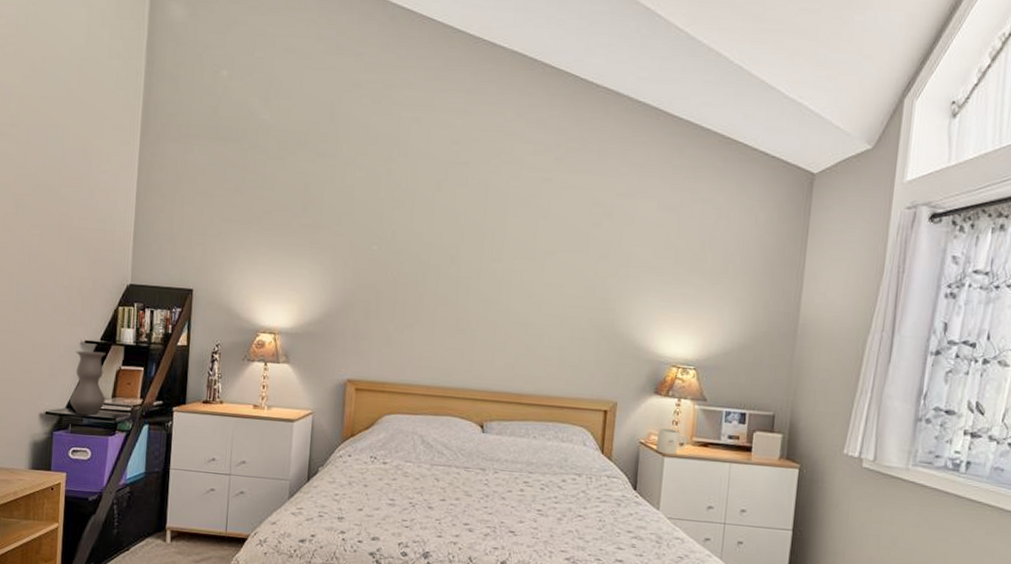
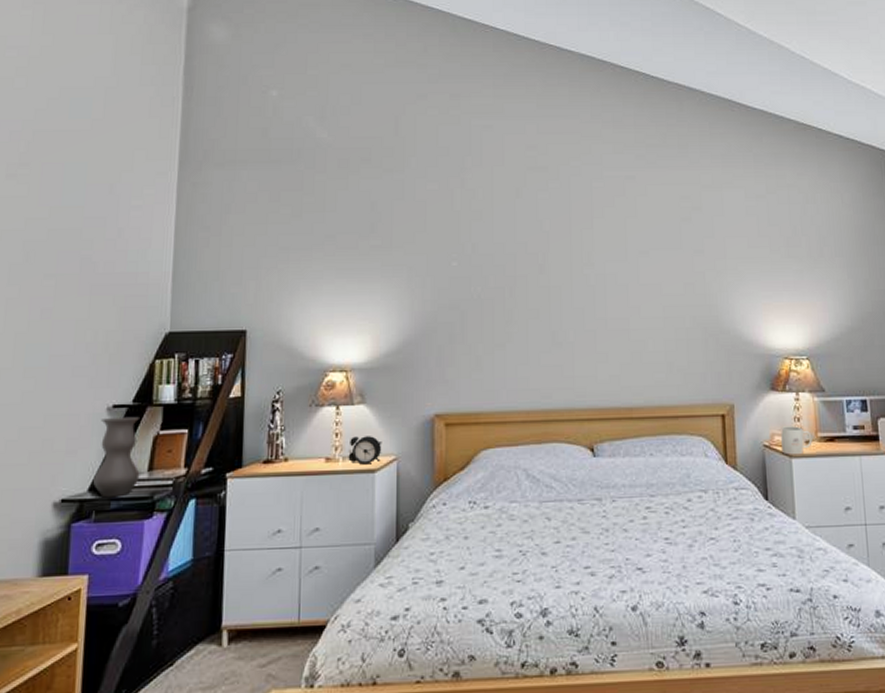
alarm clock: none [272,390,301,415] -> present [348,436,382,465]

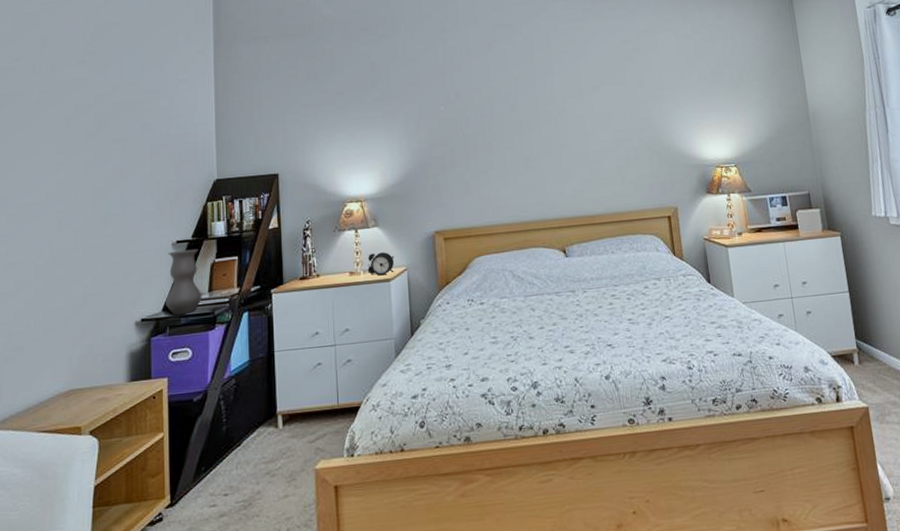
mug: present [780,426,813,455] -> none [717,221,744,246]

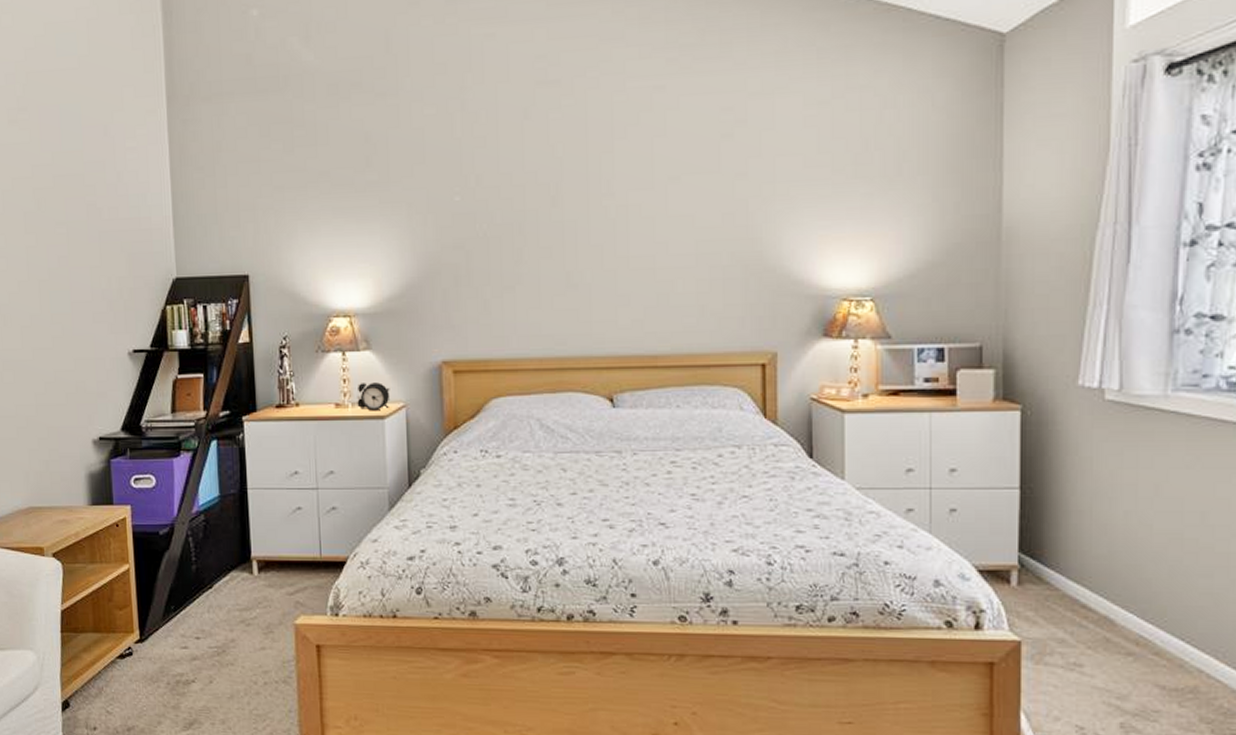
vase: present [166,248,202,316] -> none [124,361,165,437]

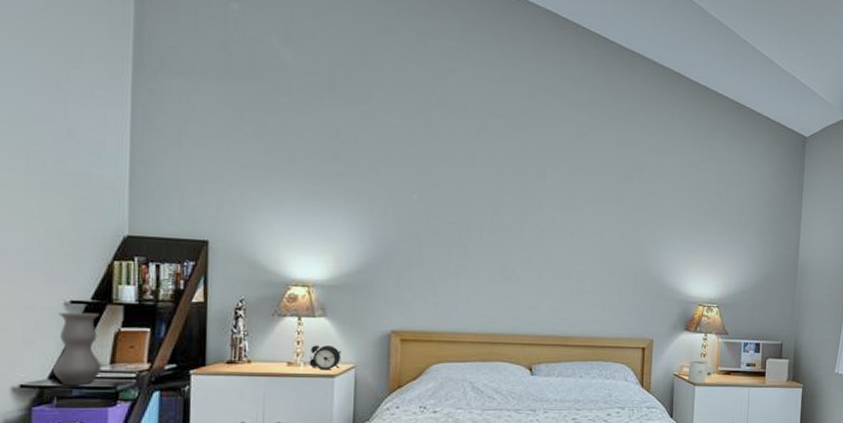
vase: none [124,361,165,437] -> present [53,312,102,386]
mug: none [831,377,871,410] -> present [687,360,714,384]

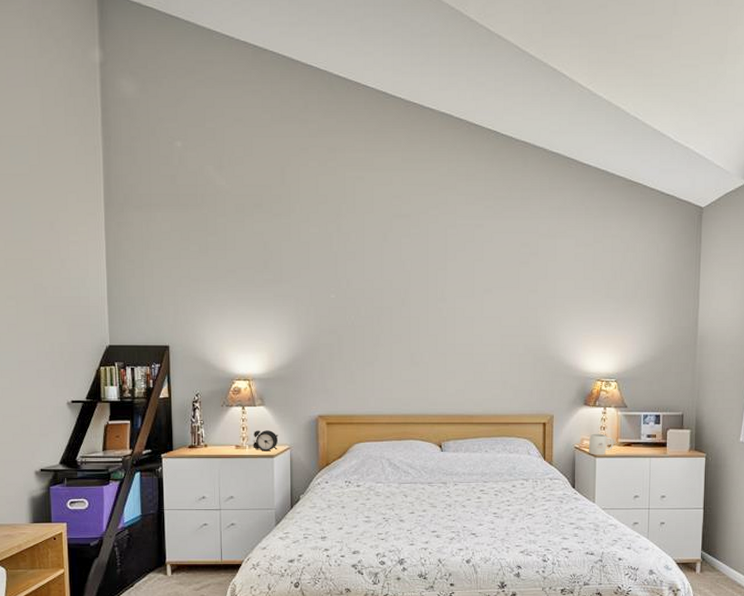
vase: present [53,312,102,386] -> none [63,410,97,469]

